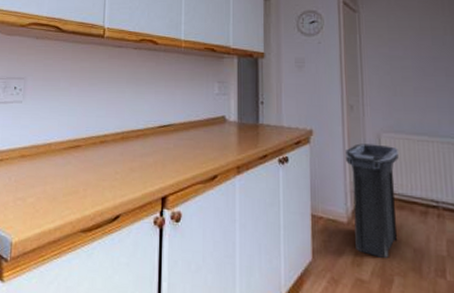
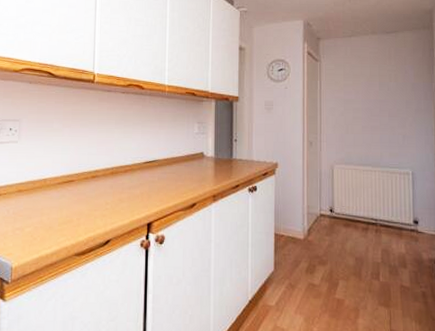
trash can: present [346,143,399,258] -> none [305,174,347,266]

